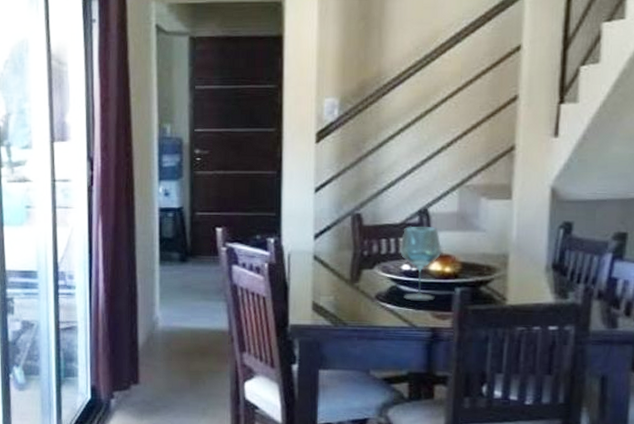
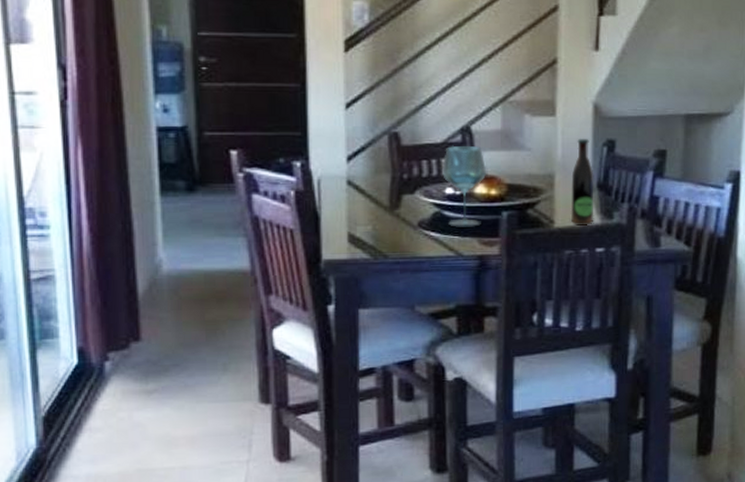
bottle: none [523,220,549,304] -> present [570,138,594,226]

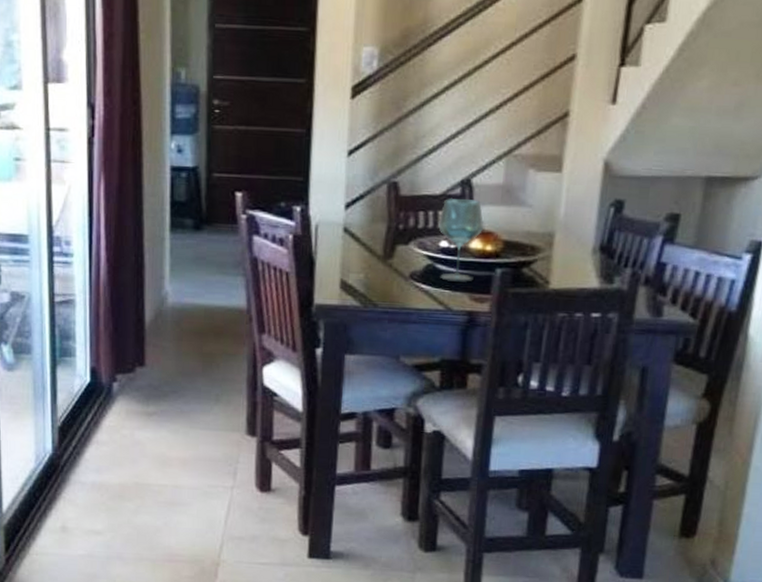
bottle: present [570,138,594,226] -> none [567,197,598,289]

